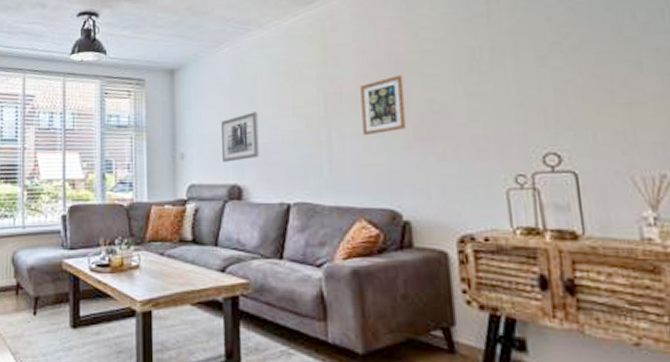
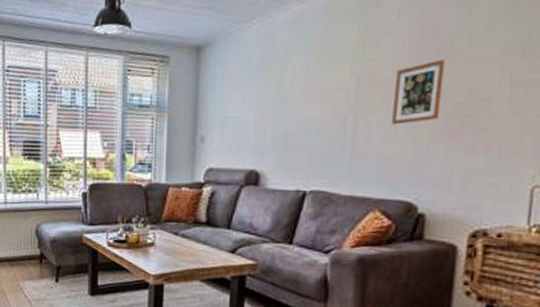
wall art: present [221,112,260,162] -> none [243,95,284,147]

